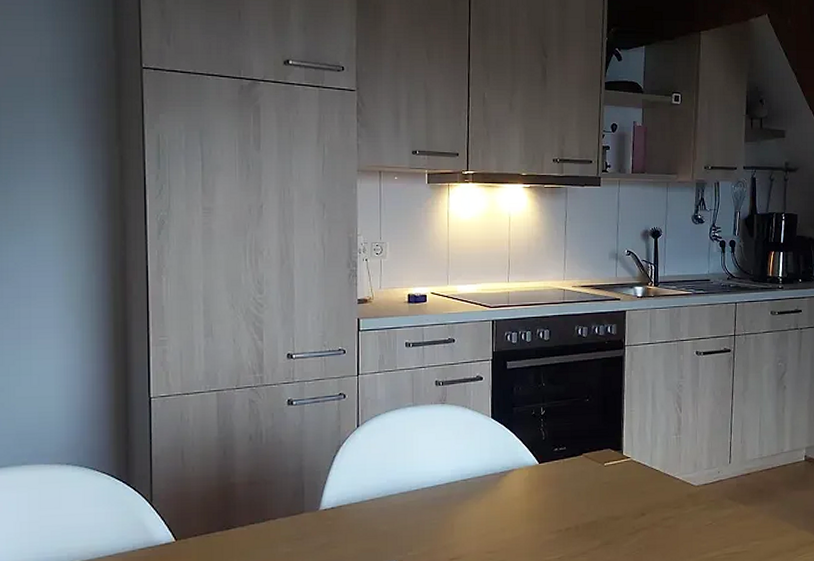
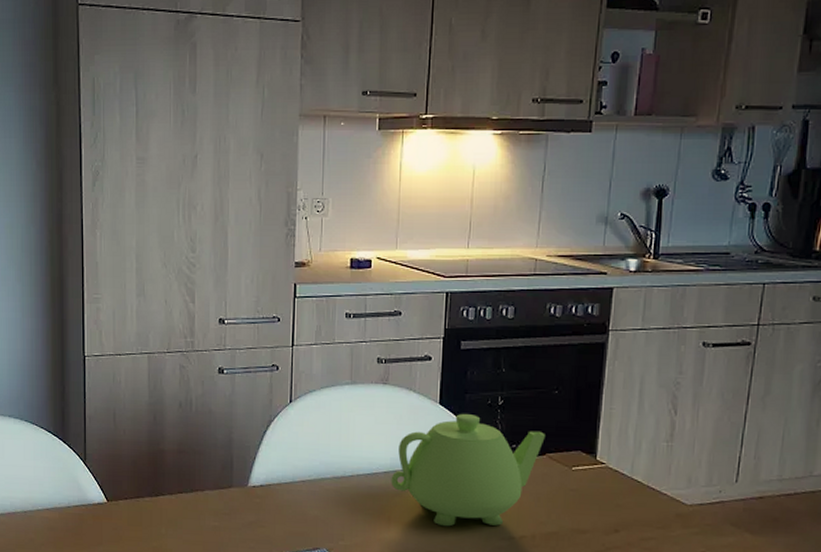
teapot: none [452,425,581,528] -> present [391,414,545,527]

